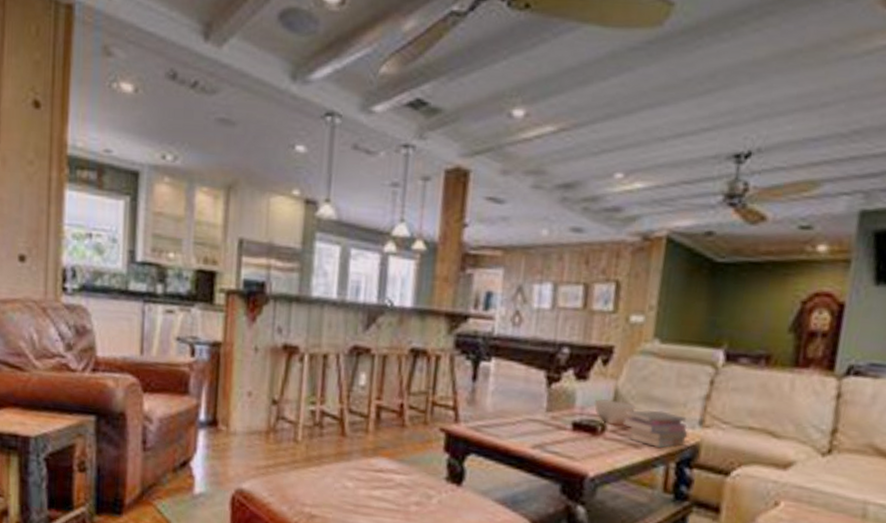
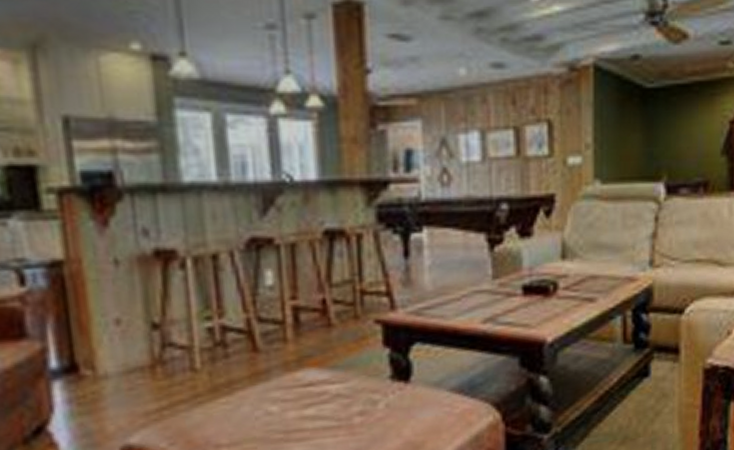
bowl: present [594,399,636,426] -> none [543,254,585,282]
books: present [623,409,688,449] -> none [575,257,640,298]

